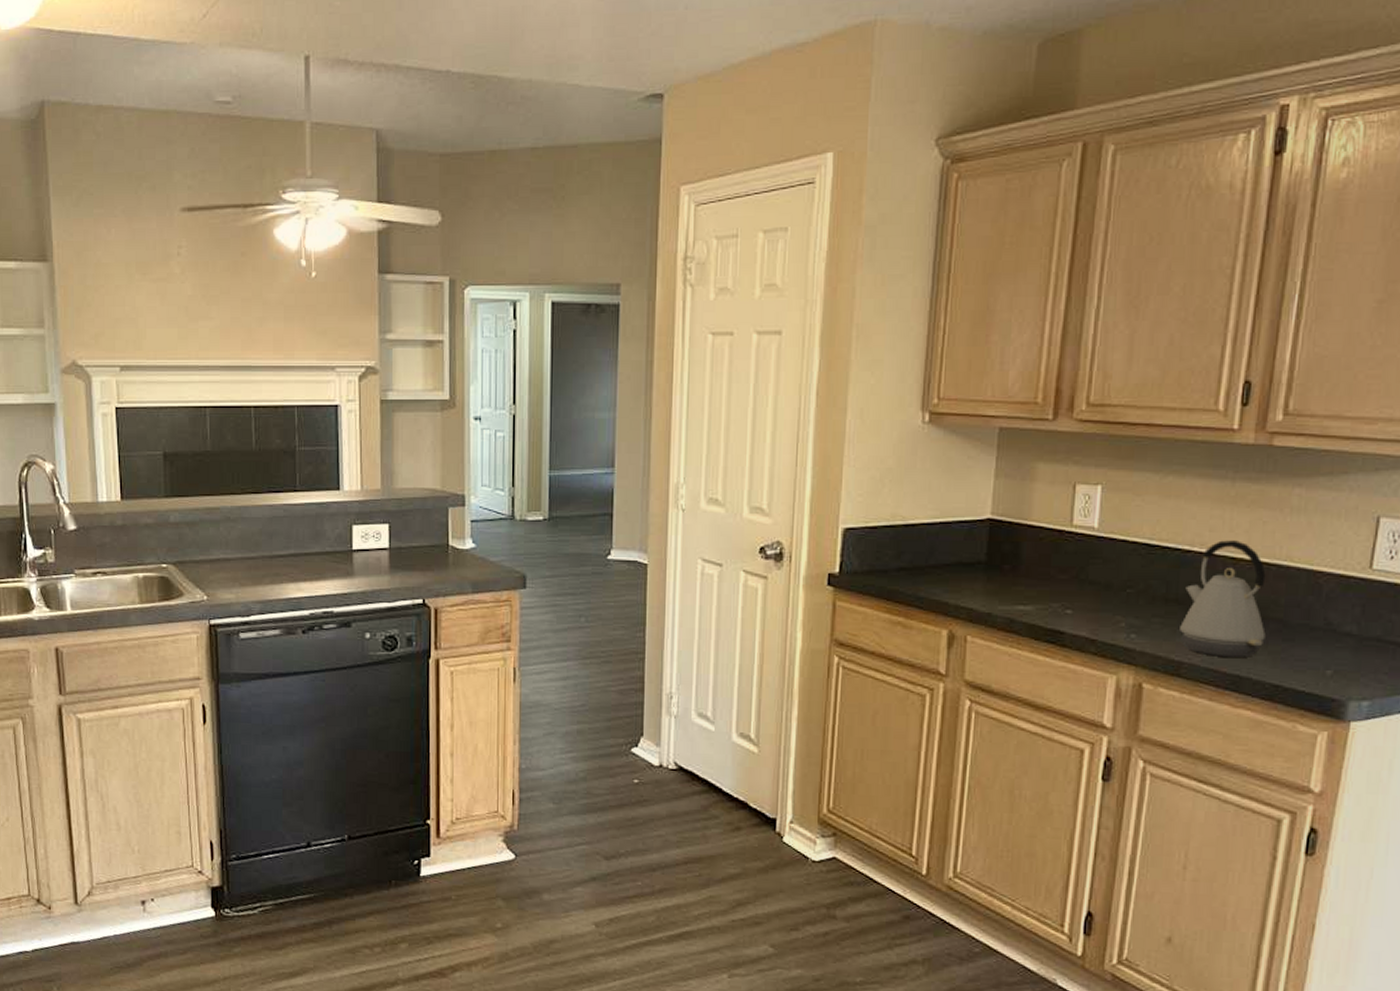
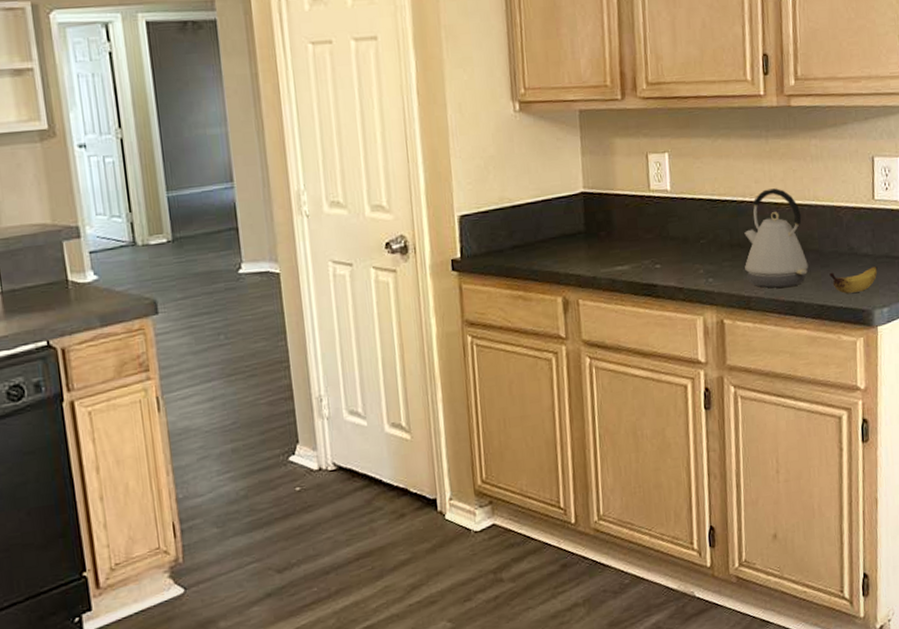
banana: none [1293,648,1362,677] -> present [829,266,878,294]

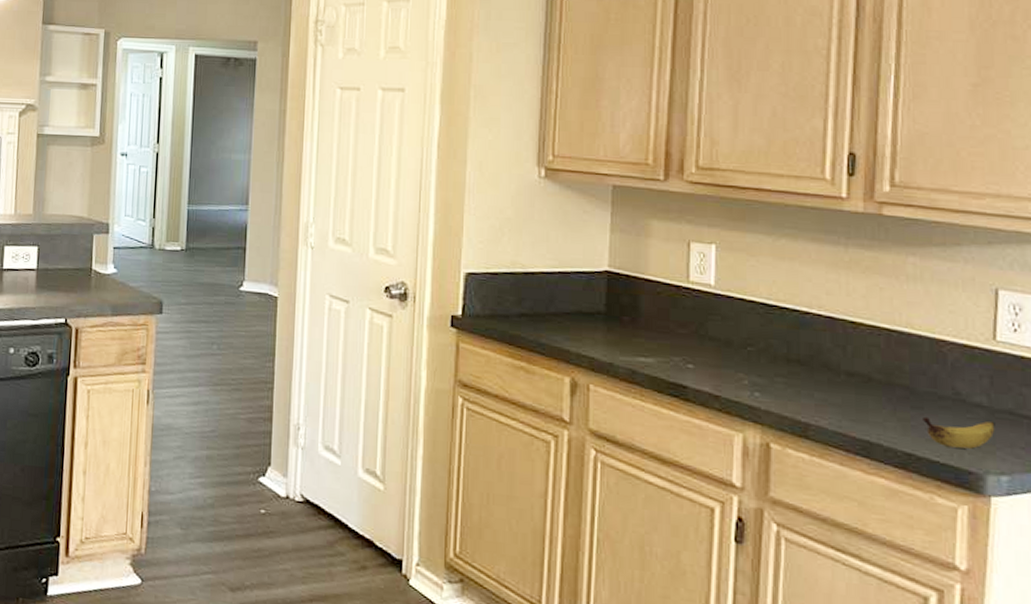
kettle: present [744,188,808,289] -> none [804,304,893,423]

